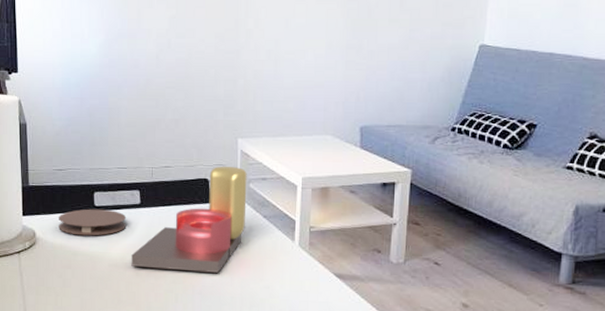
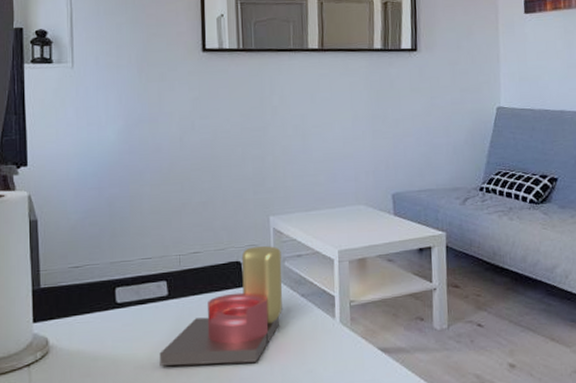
coaster: present [59,209,127,236] -> none [75,305,153,338]

